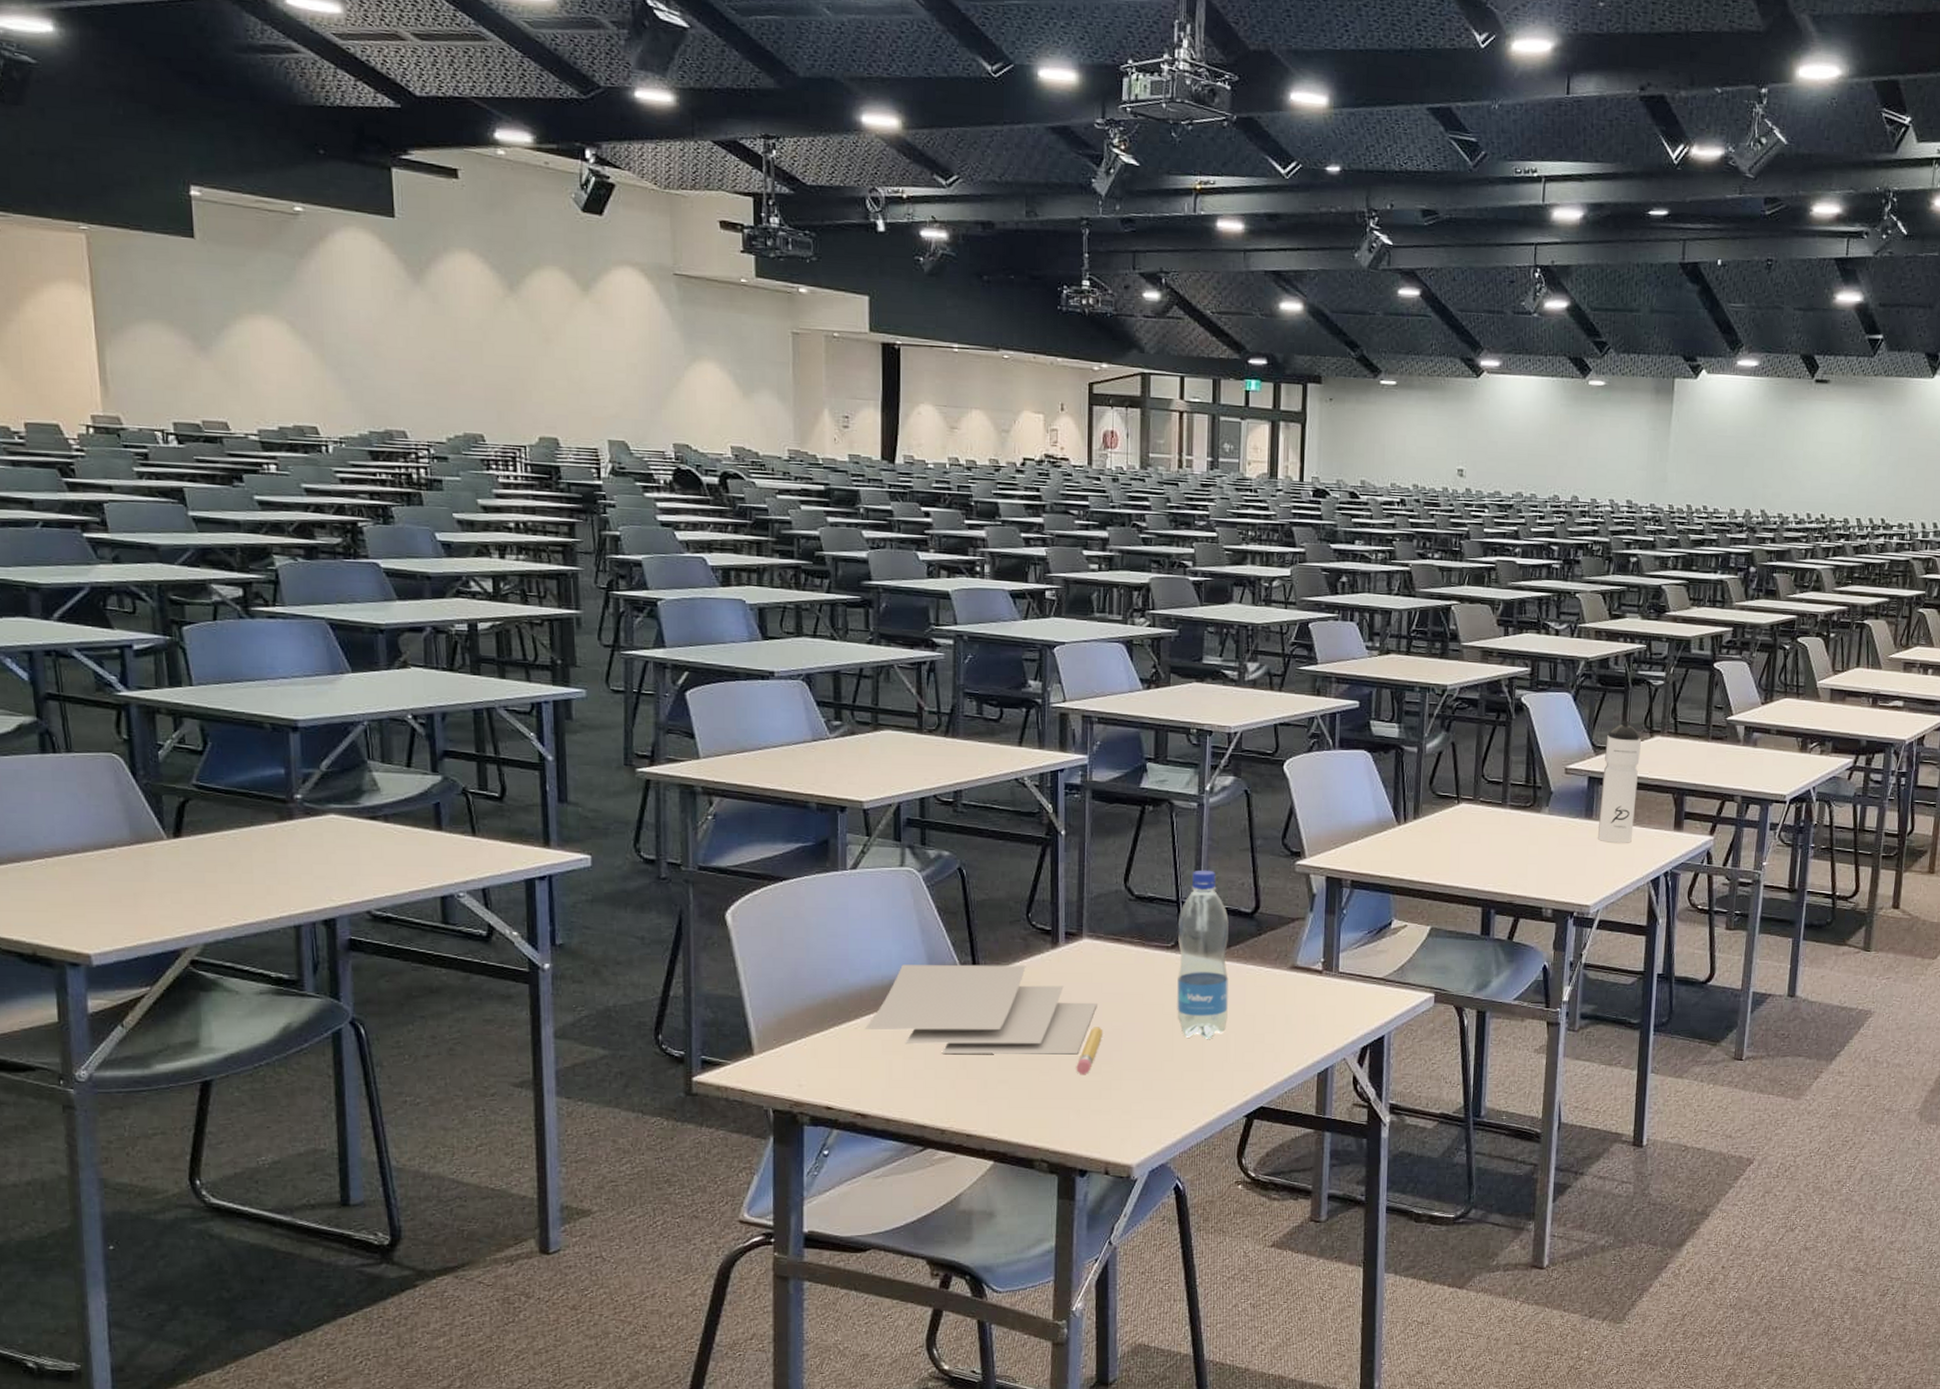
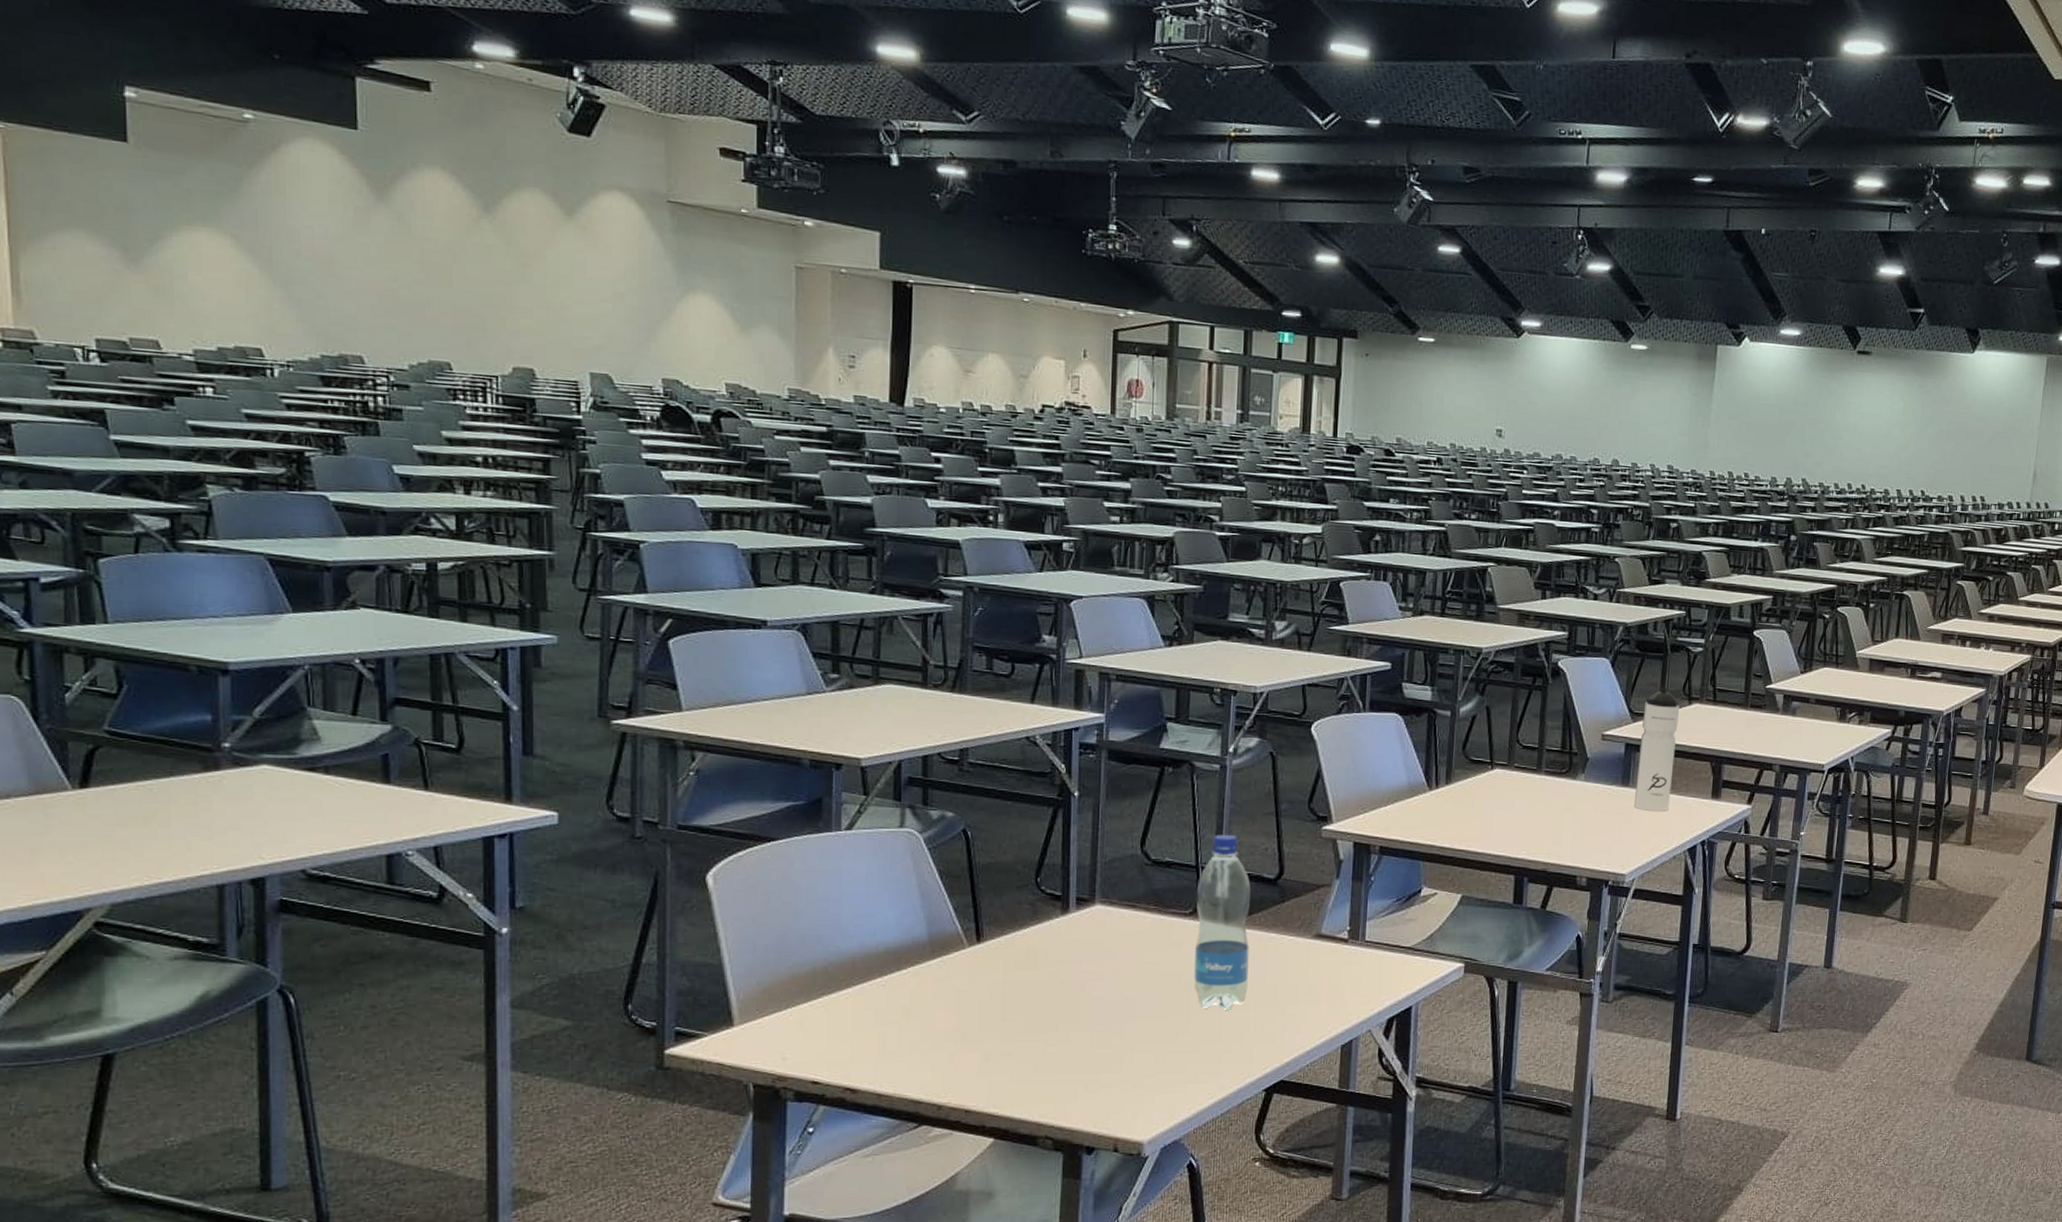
papers: present [865,964,1097,1055] -> none [857,930,1109,1026]
pencil: present [1076,1027,1103,1074] -> none [1085,997,1115,1047]

